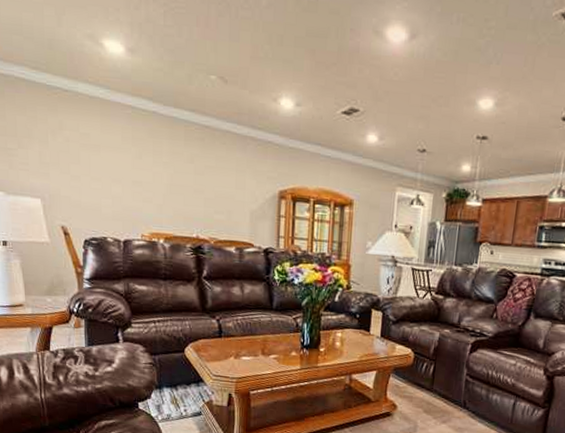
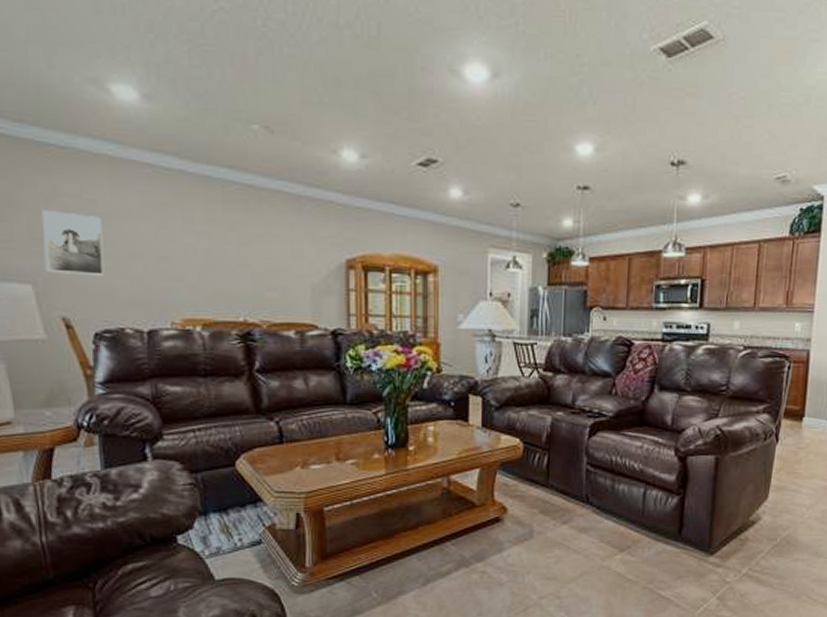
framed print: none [50,141,94,195] -> present [42,210,105,277]

